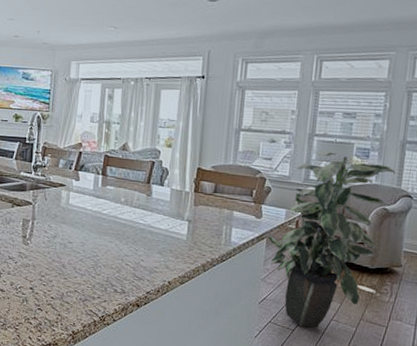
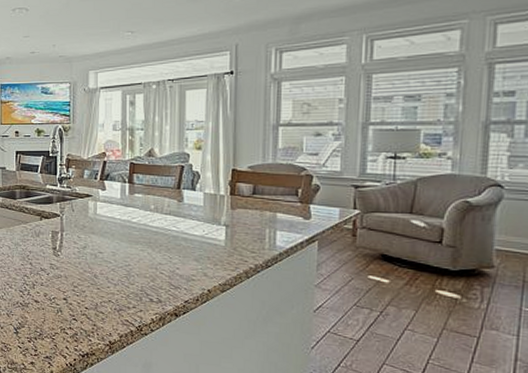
indoor plant: present [266,150,396,328] -> none [318,140,479,338]

